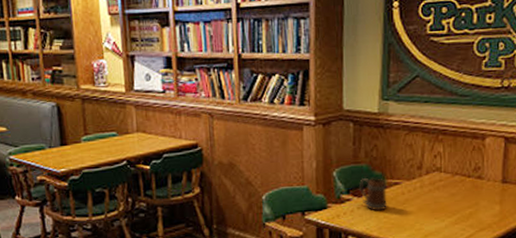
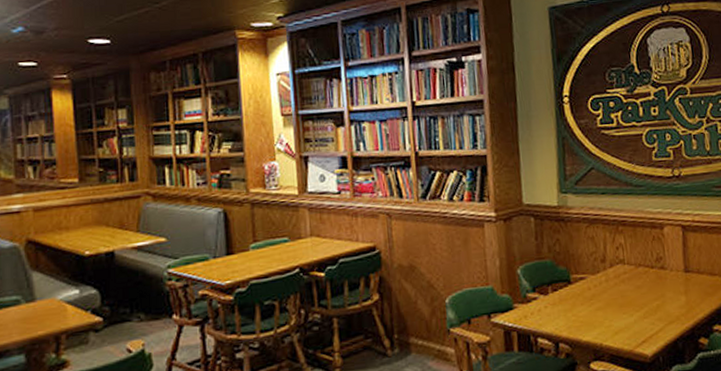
beer mug: present [358,178,387,211] -> none [544,273,575,309]

